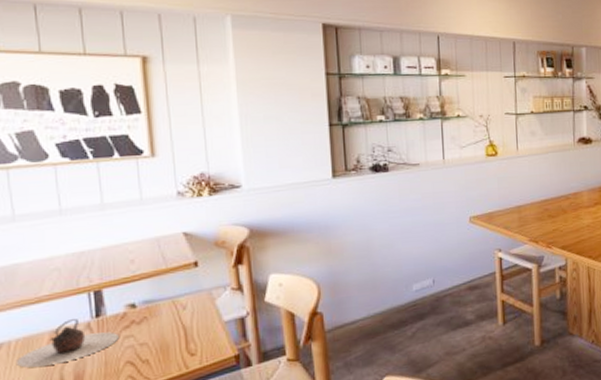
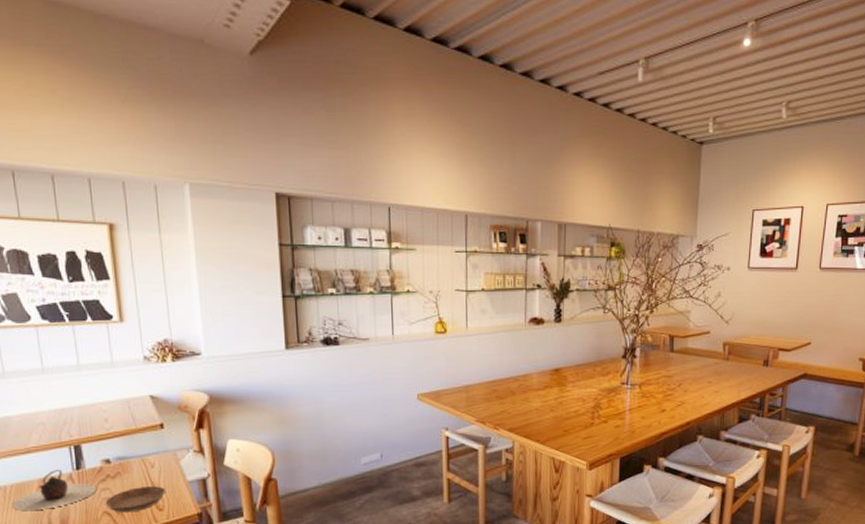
saucer: none [128,329,200,362] -> present [105,486,167,513]

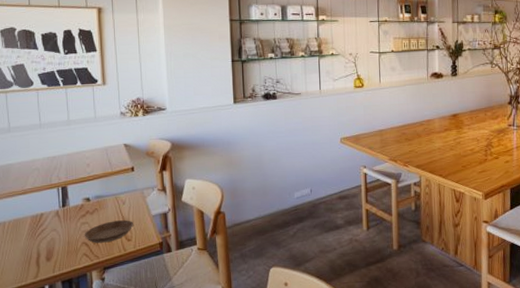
teapot: present [12,470,97,511] -> none [9,208,78,243]

